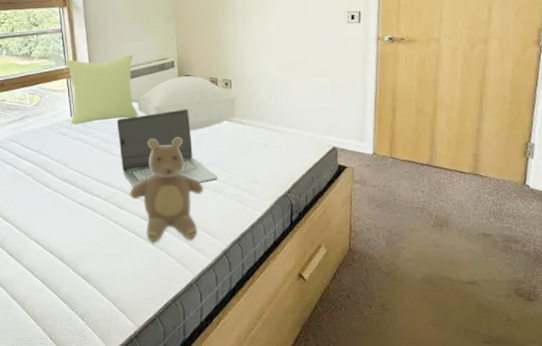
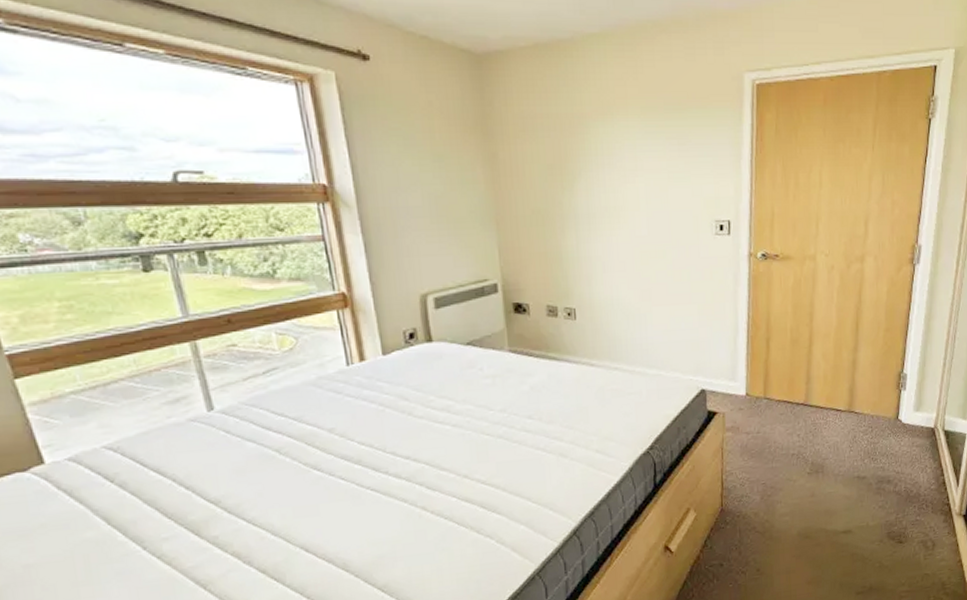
pillow: present [65,54,139,125] -> none [332,274,451,377]
laptop: present [116,109,218,187] -> none [418,348,562,459]
teddy bear: present [129,137,204,243] -> none [441,387,545,531]
cushion: present [137,76,236,131] -> none [447,303,583,378]

